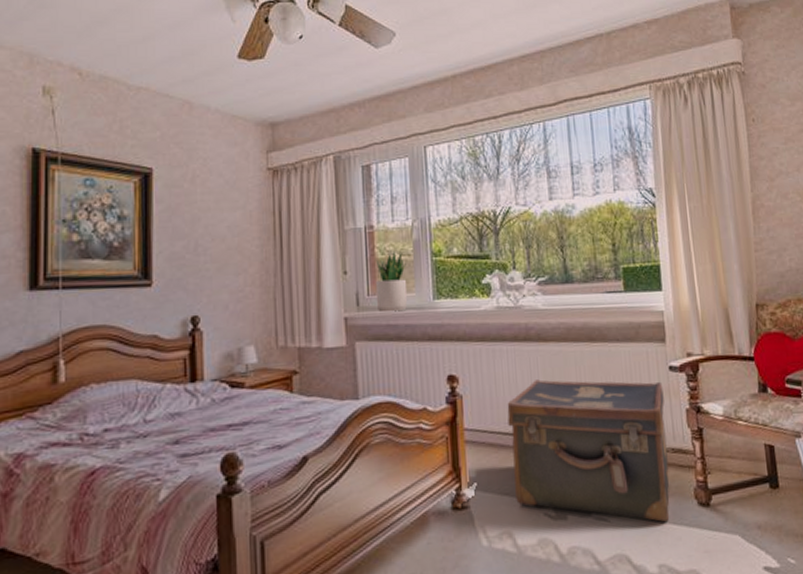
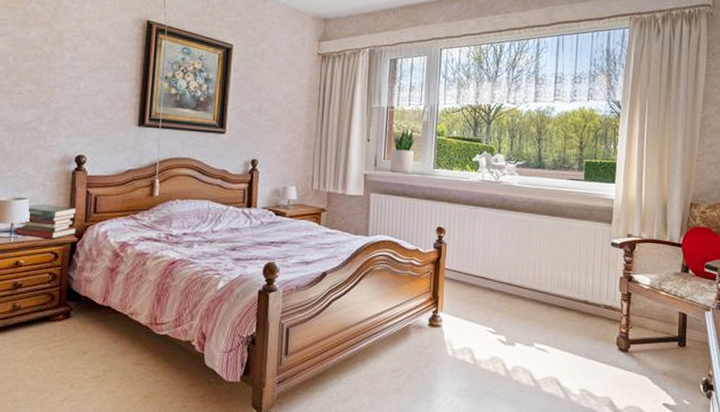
suitcase: present [507,379,670,523] -> none [478,239,604,359]

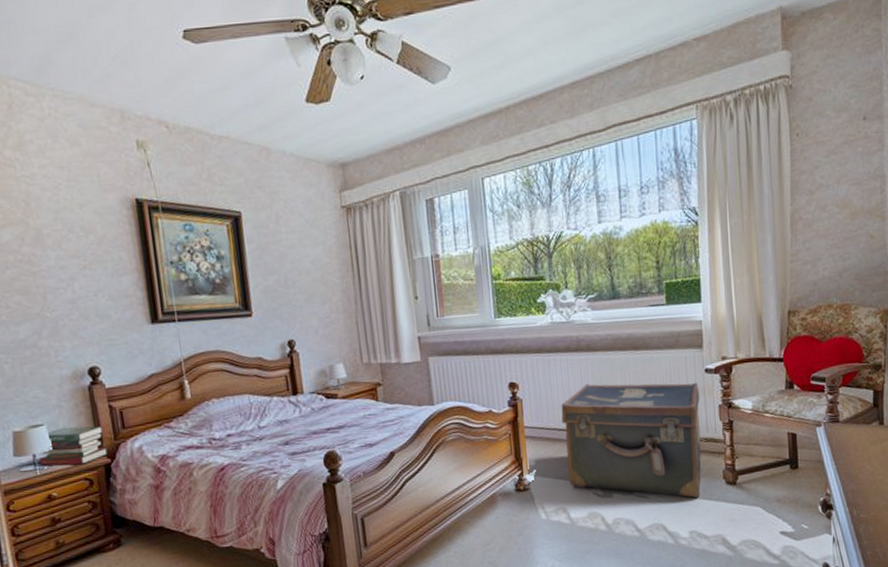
planter: present [389,127,416,175] -> none [442,276,472,331]
suitcase: none [478,239,604,359] -> present [561,382,702,498]

